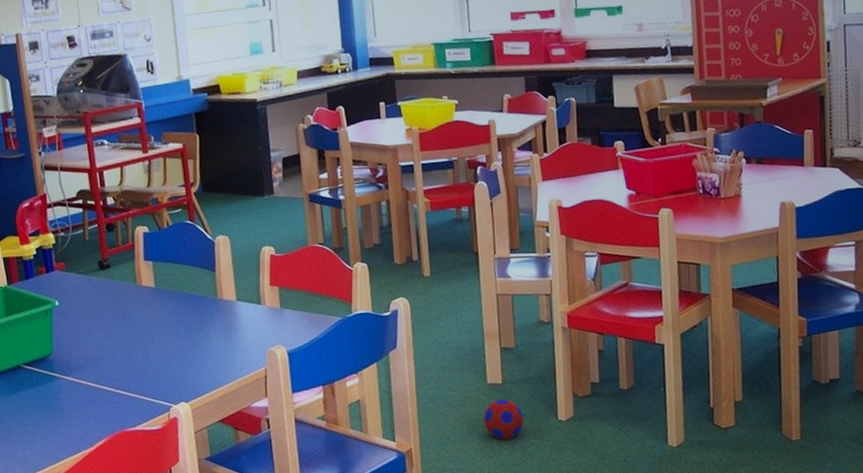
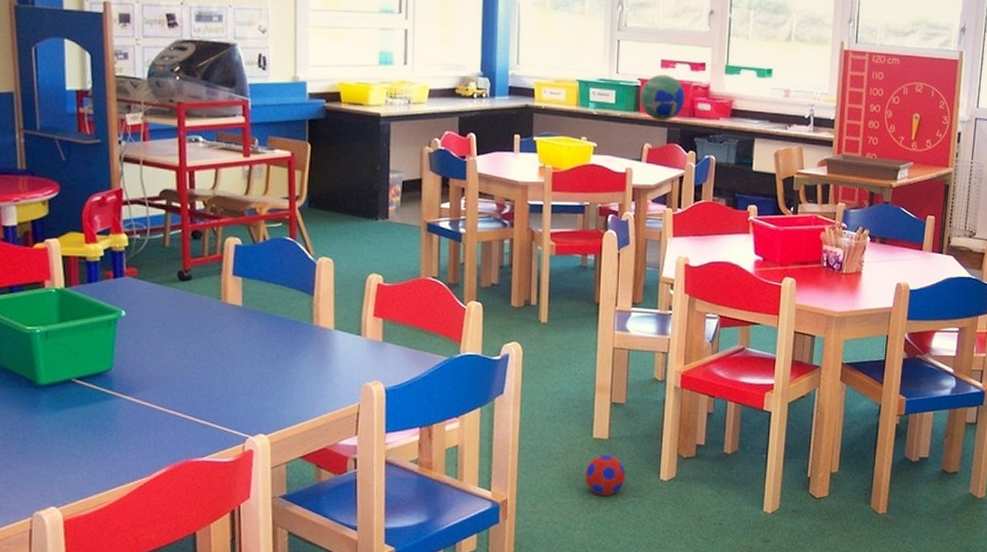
globe: none [493,26,539,71] -> present [639,75,686,121]

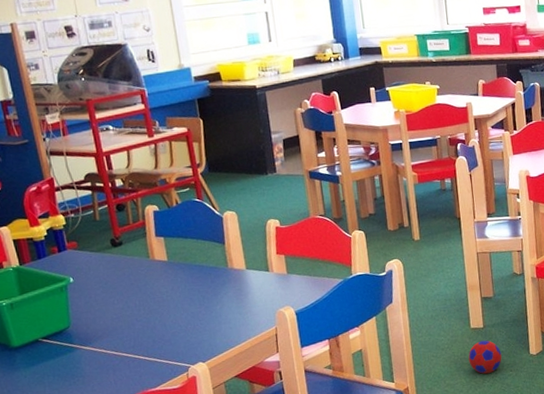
globe: present [639,75,686,121] -> none [469,20,508,60]

